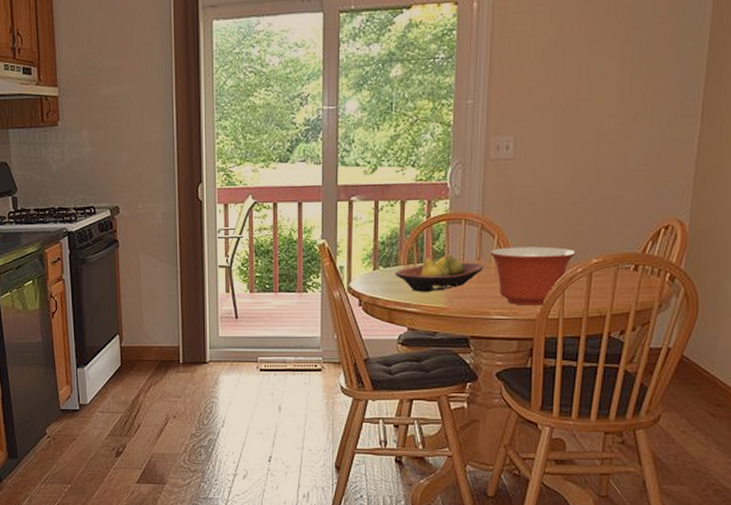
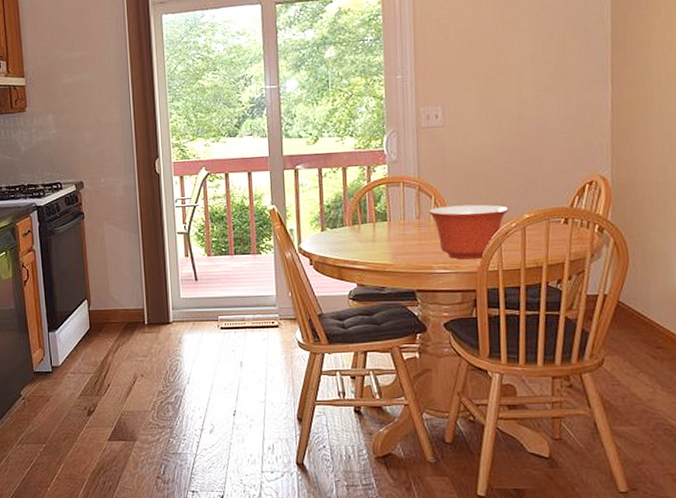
fruit bowl: present [395,254,484,292] -> none [342,215,424,250]

